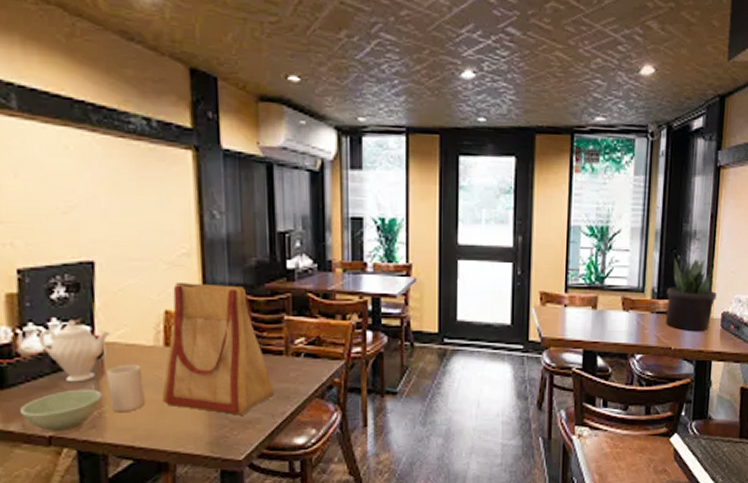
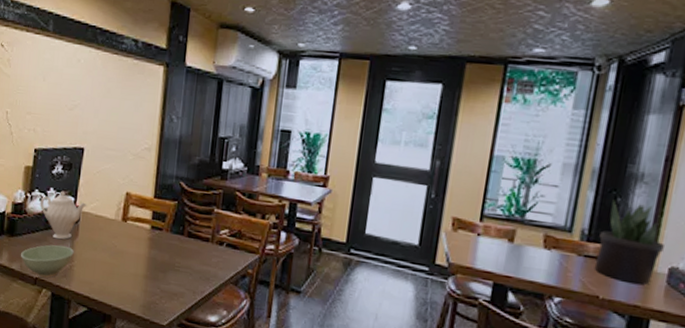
cup: present [107,364,145,413] -> none [79,231,104,269]
shopping bag: present [162,281,274,415] -> none [114,170,198,288]

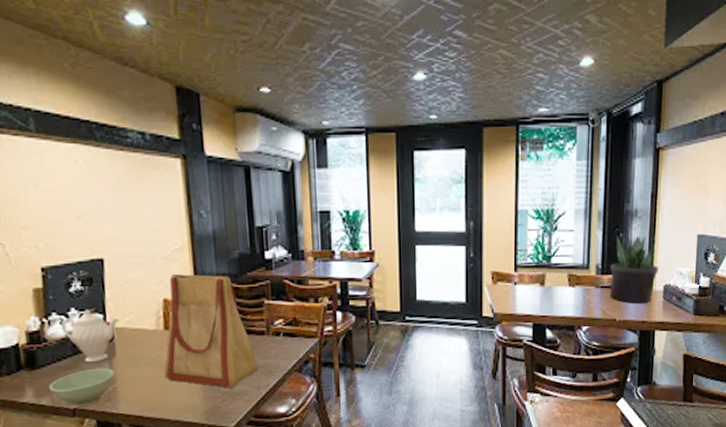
shopping bag: none [114,170,198,288] -> present [164,273,258,388]

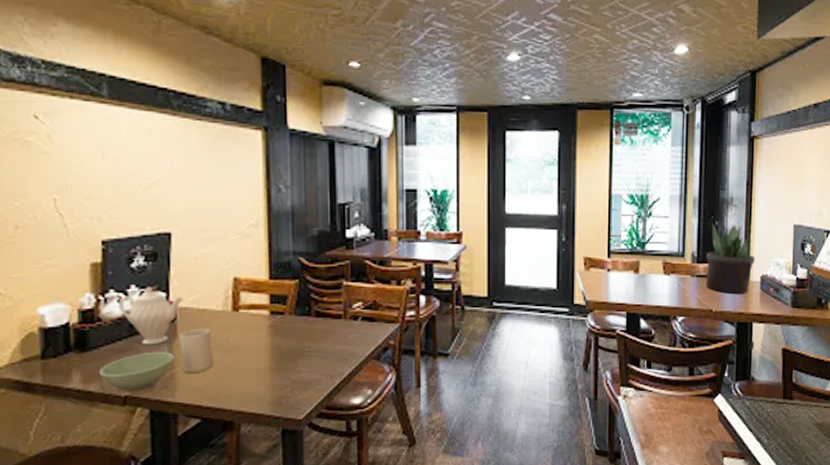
cup: none [118,345,150,388] -> present [180,327,213,374]
shopping bag: present [164,273,258,388] -> none [229,250,333,376]

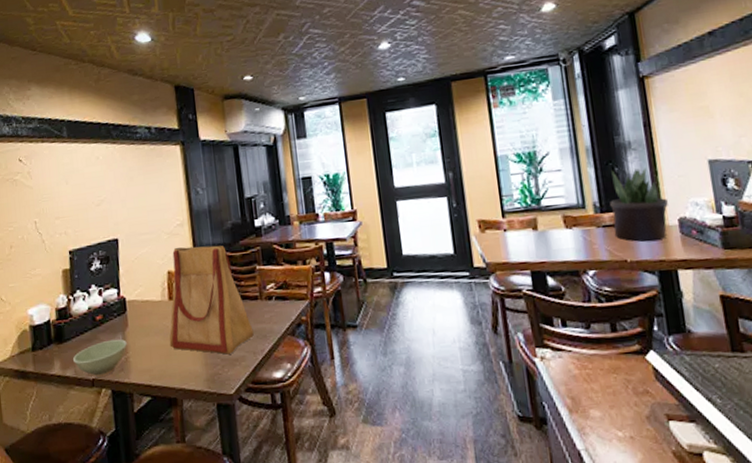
teapot: present [118,286,185,345] -> none [83,285,132,335]
cup: present [180,327,213,374] -> none [130,316,157,357]
shopping bag: none [229,250,333,376] -> present [169,245,254,355]

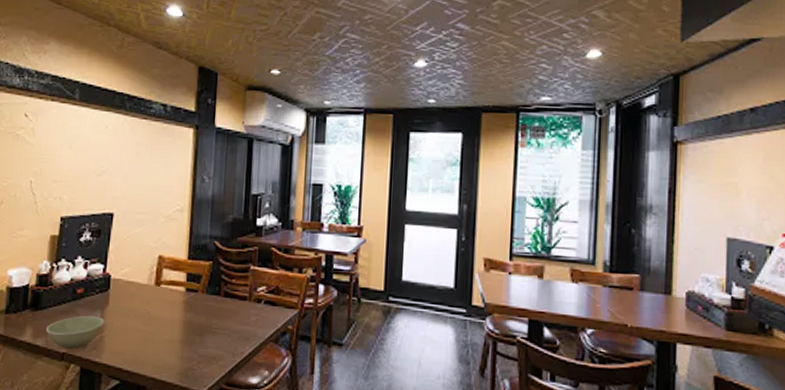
shopping bag: present [169,245,254,355] -> none [148,232,236,351]
planter: present [610,168,668,242] -> none [619,231,679,311]

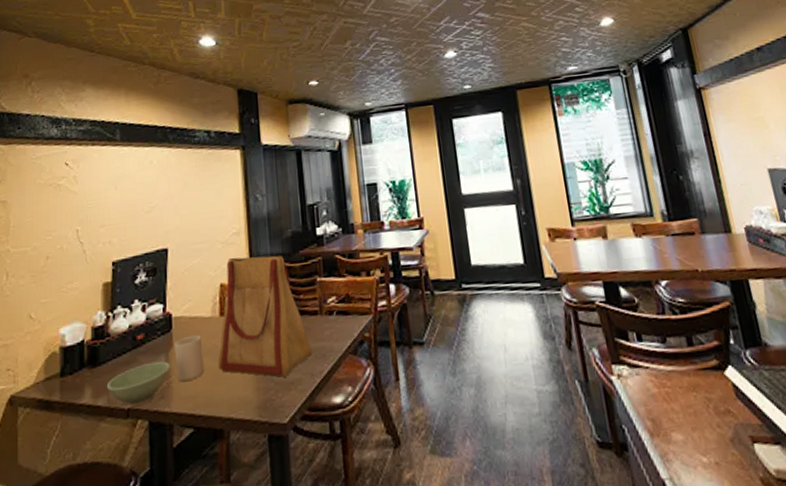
cup: none [110,298,136,339] -> present [175,334,204,382]
shopping bag: none [148,232,236,351] -> present [218,255,312,378]

